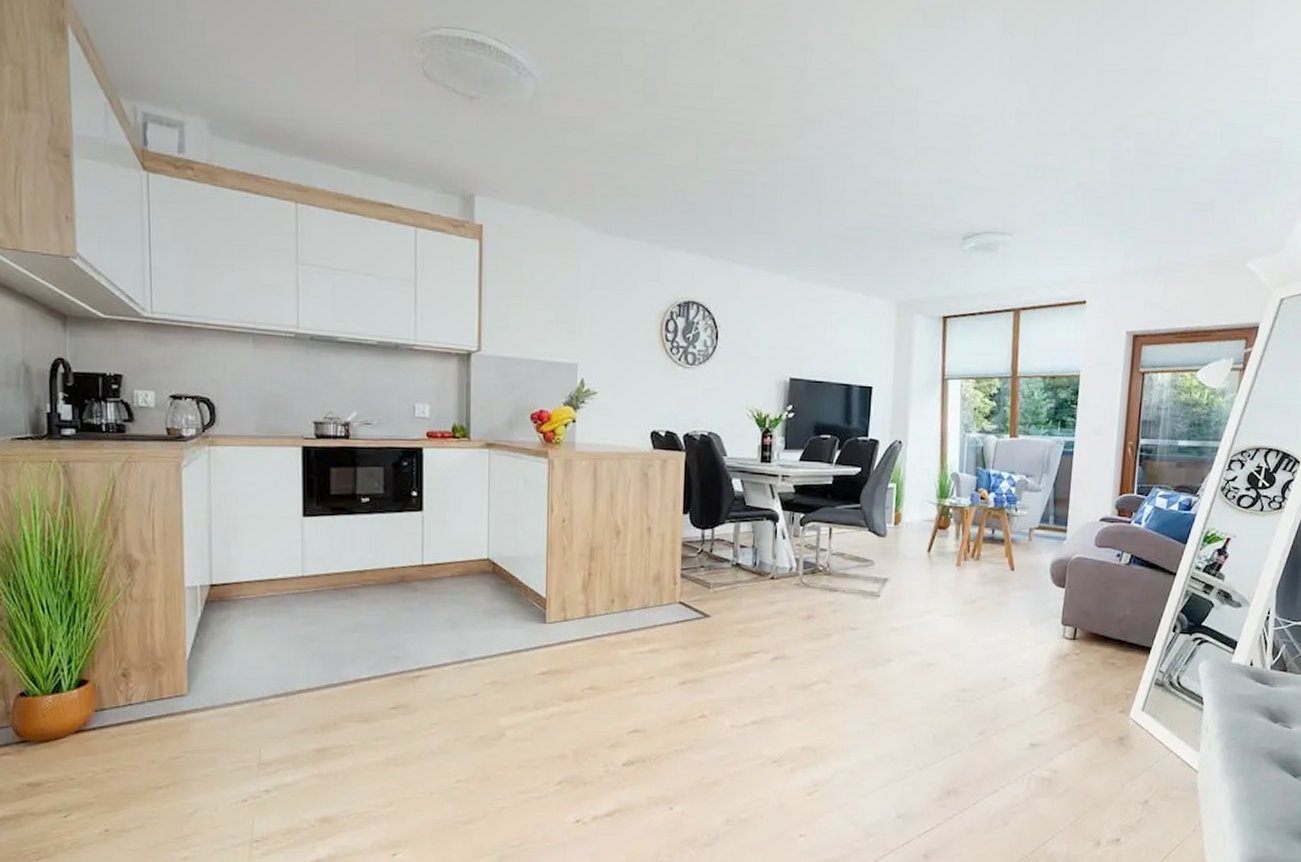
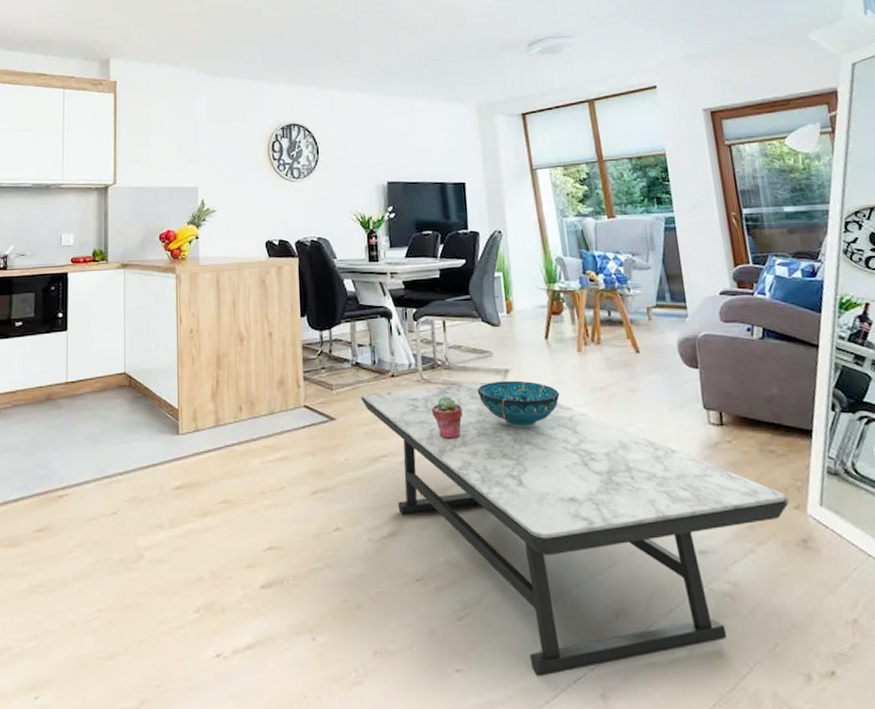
coffee table: none [737,588,1118,841] -> present [360,381,790,677]
potted succulent: none [806,600,837,640] -> present [431,396,463,439]
decorative bowl: none [854,589,933,633] -> present [477,380,560,427]

